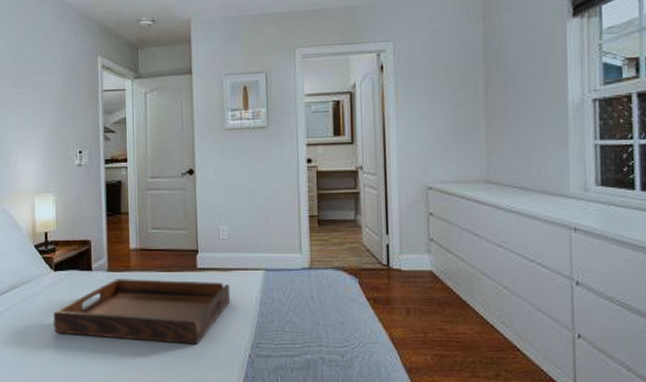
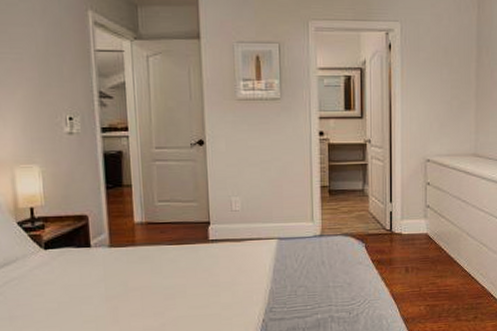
serving tray: present [53,279,231,344] -> none [46,252,244,316]

